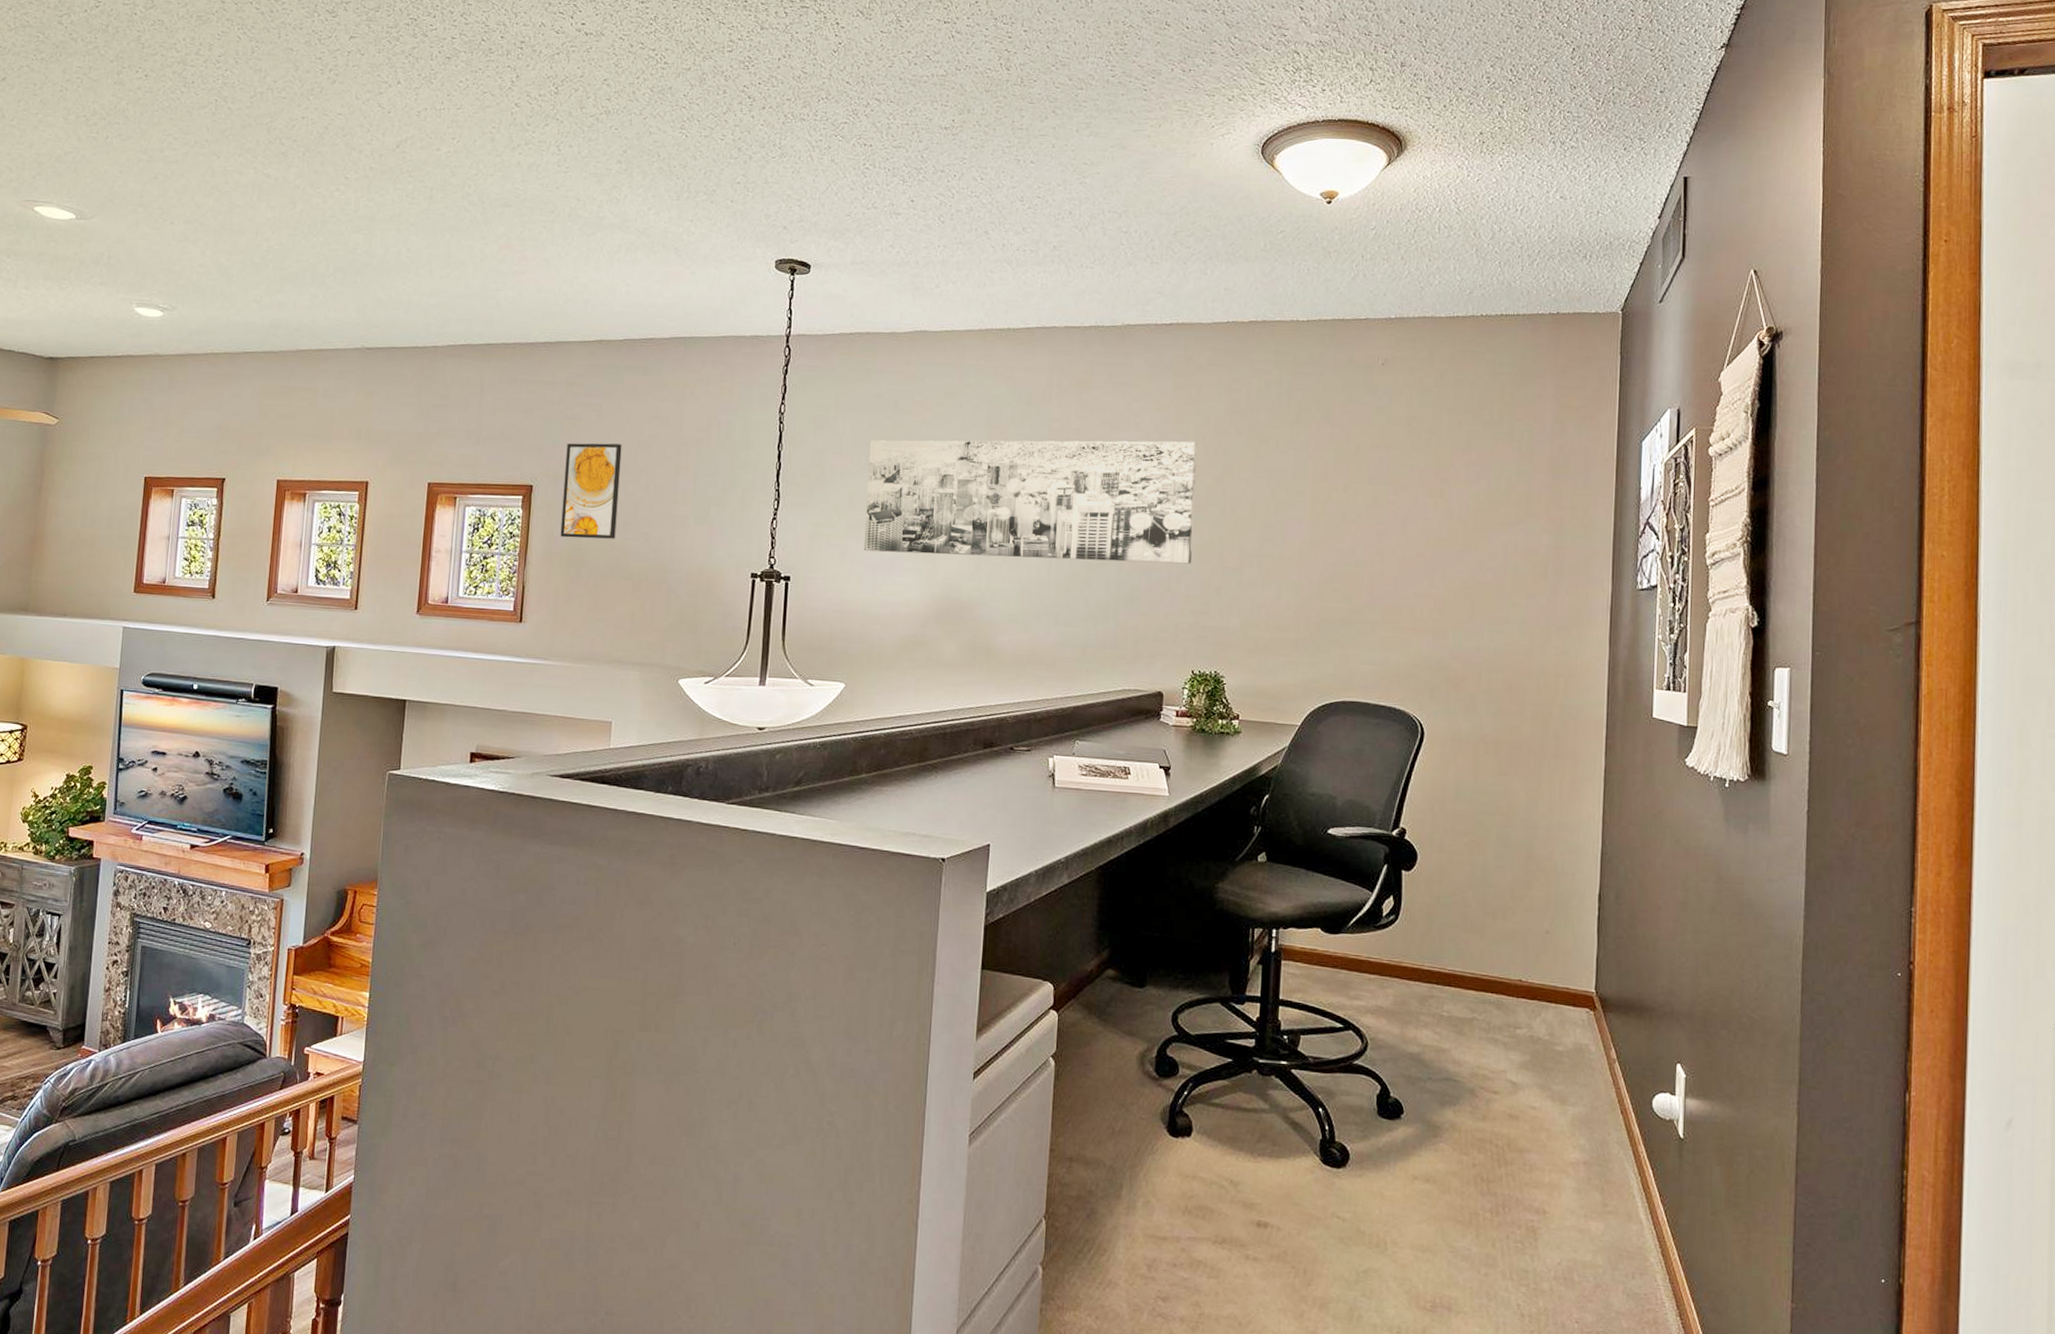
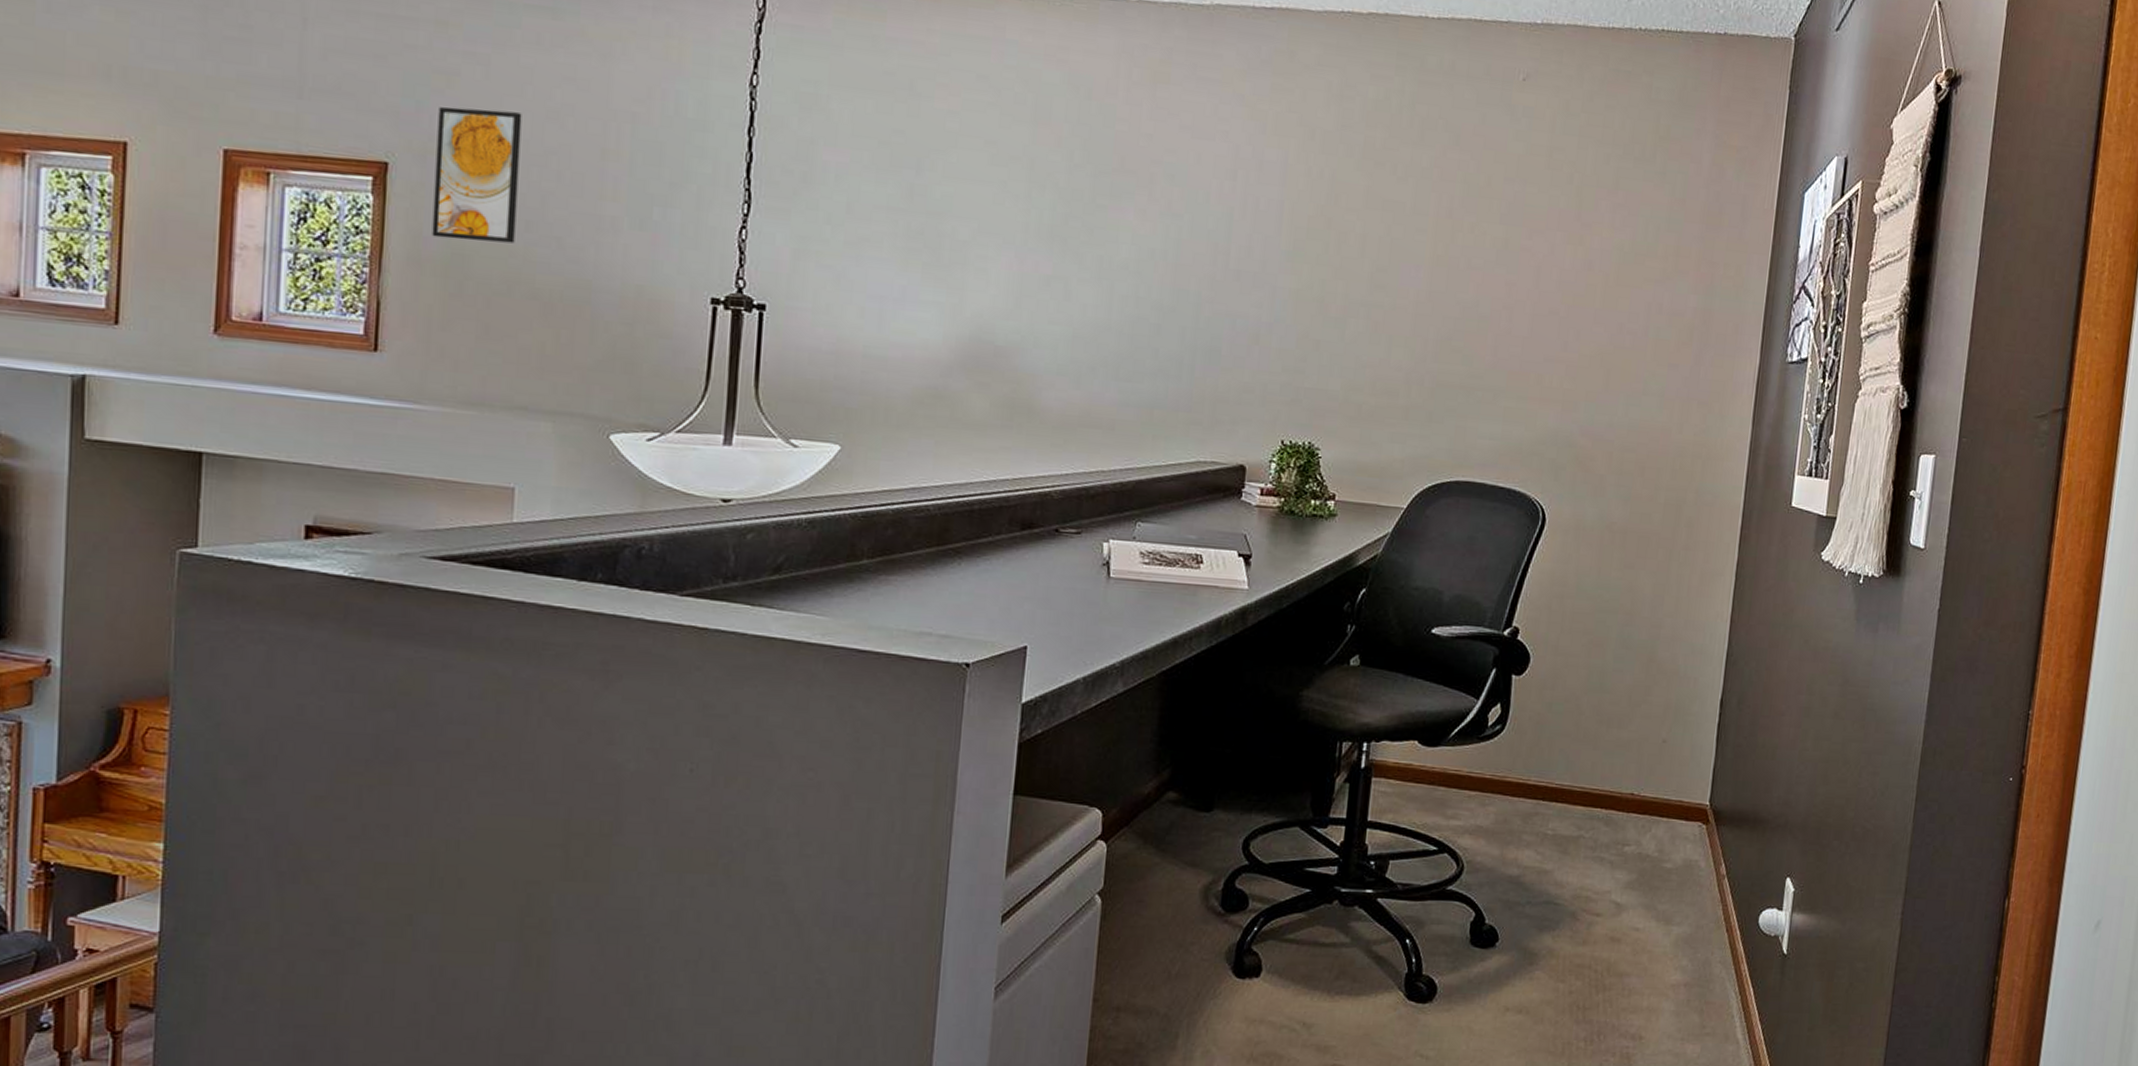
wall art: present [863,440,1197,564] -> none [866,130,1299,312]

